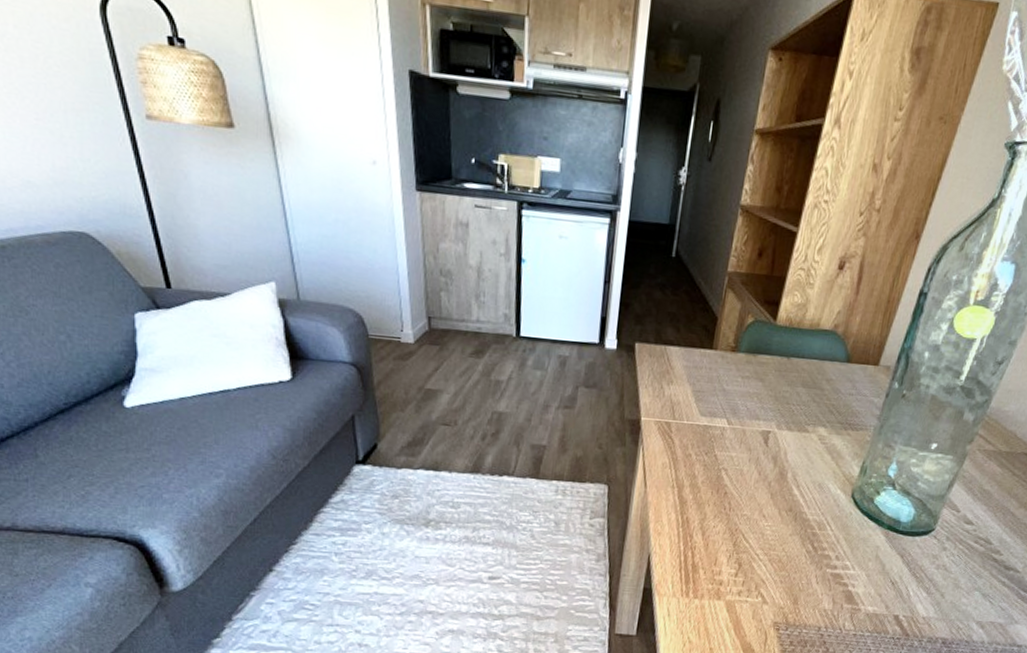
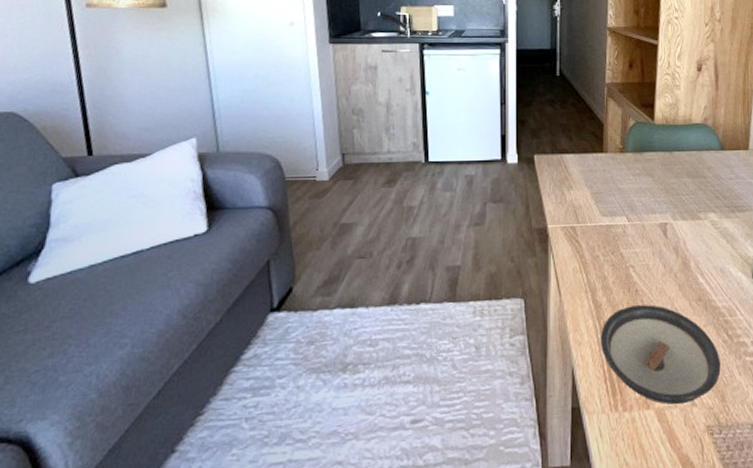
saucer: none [680,506,801,601] -> present [600,305,721,405]

